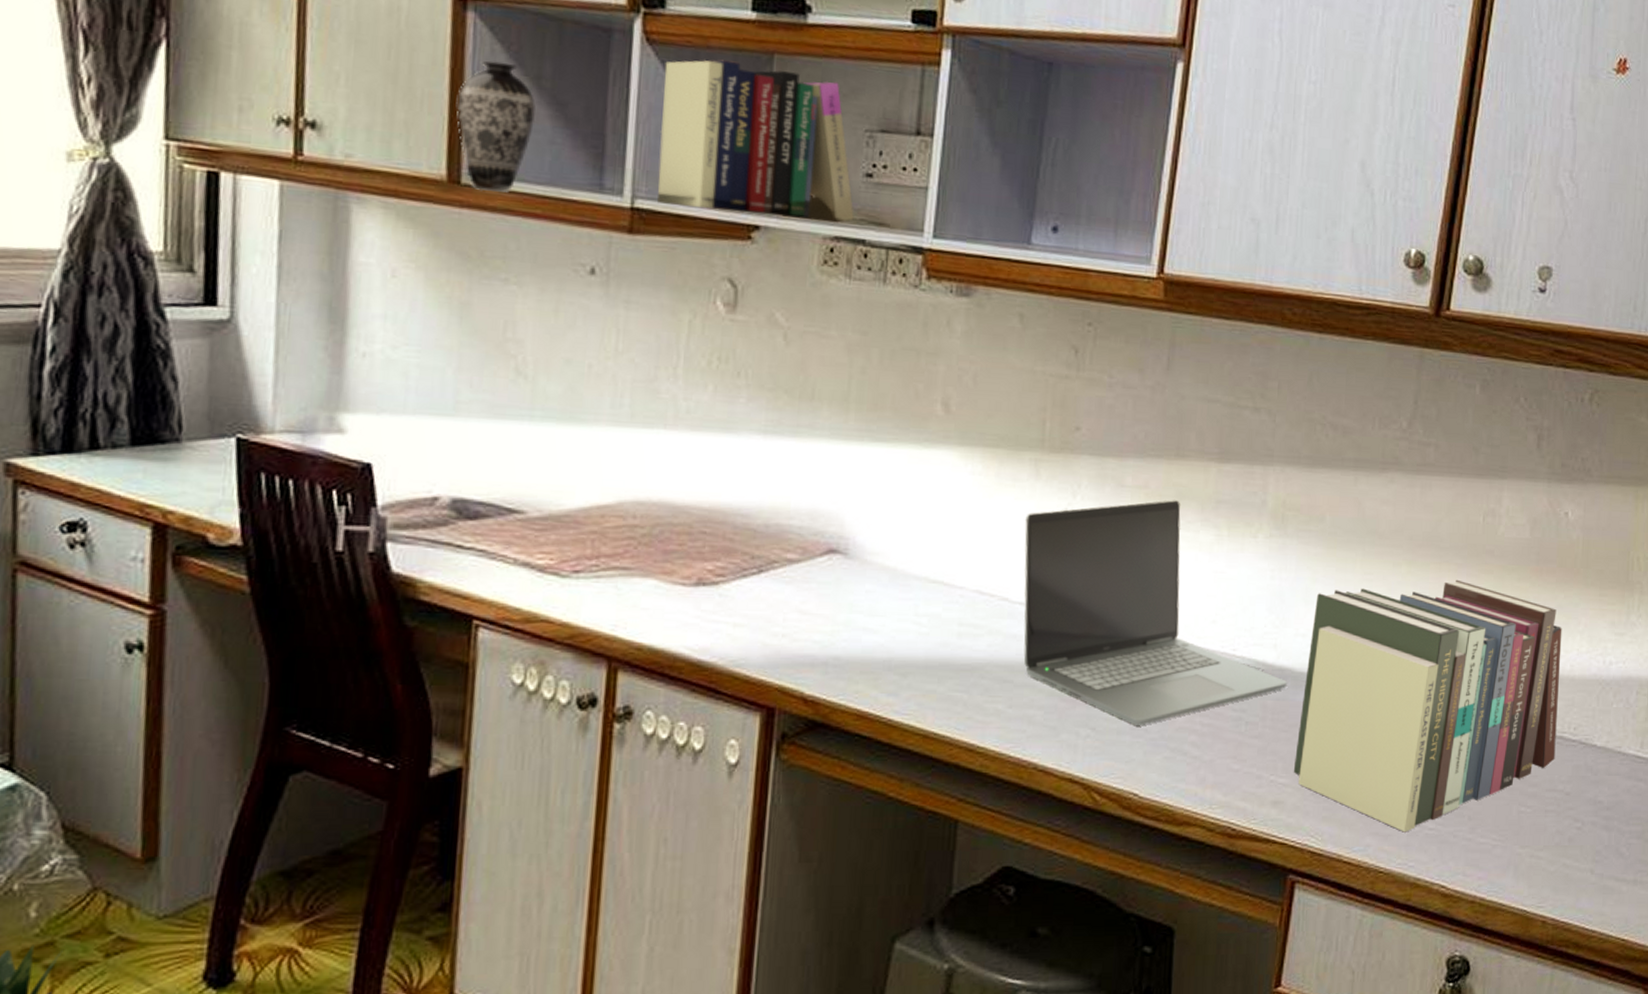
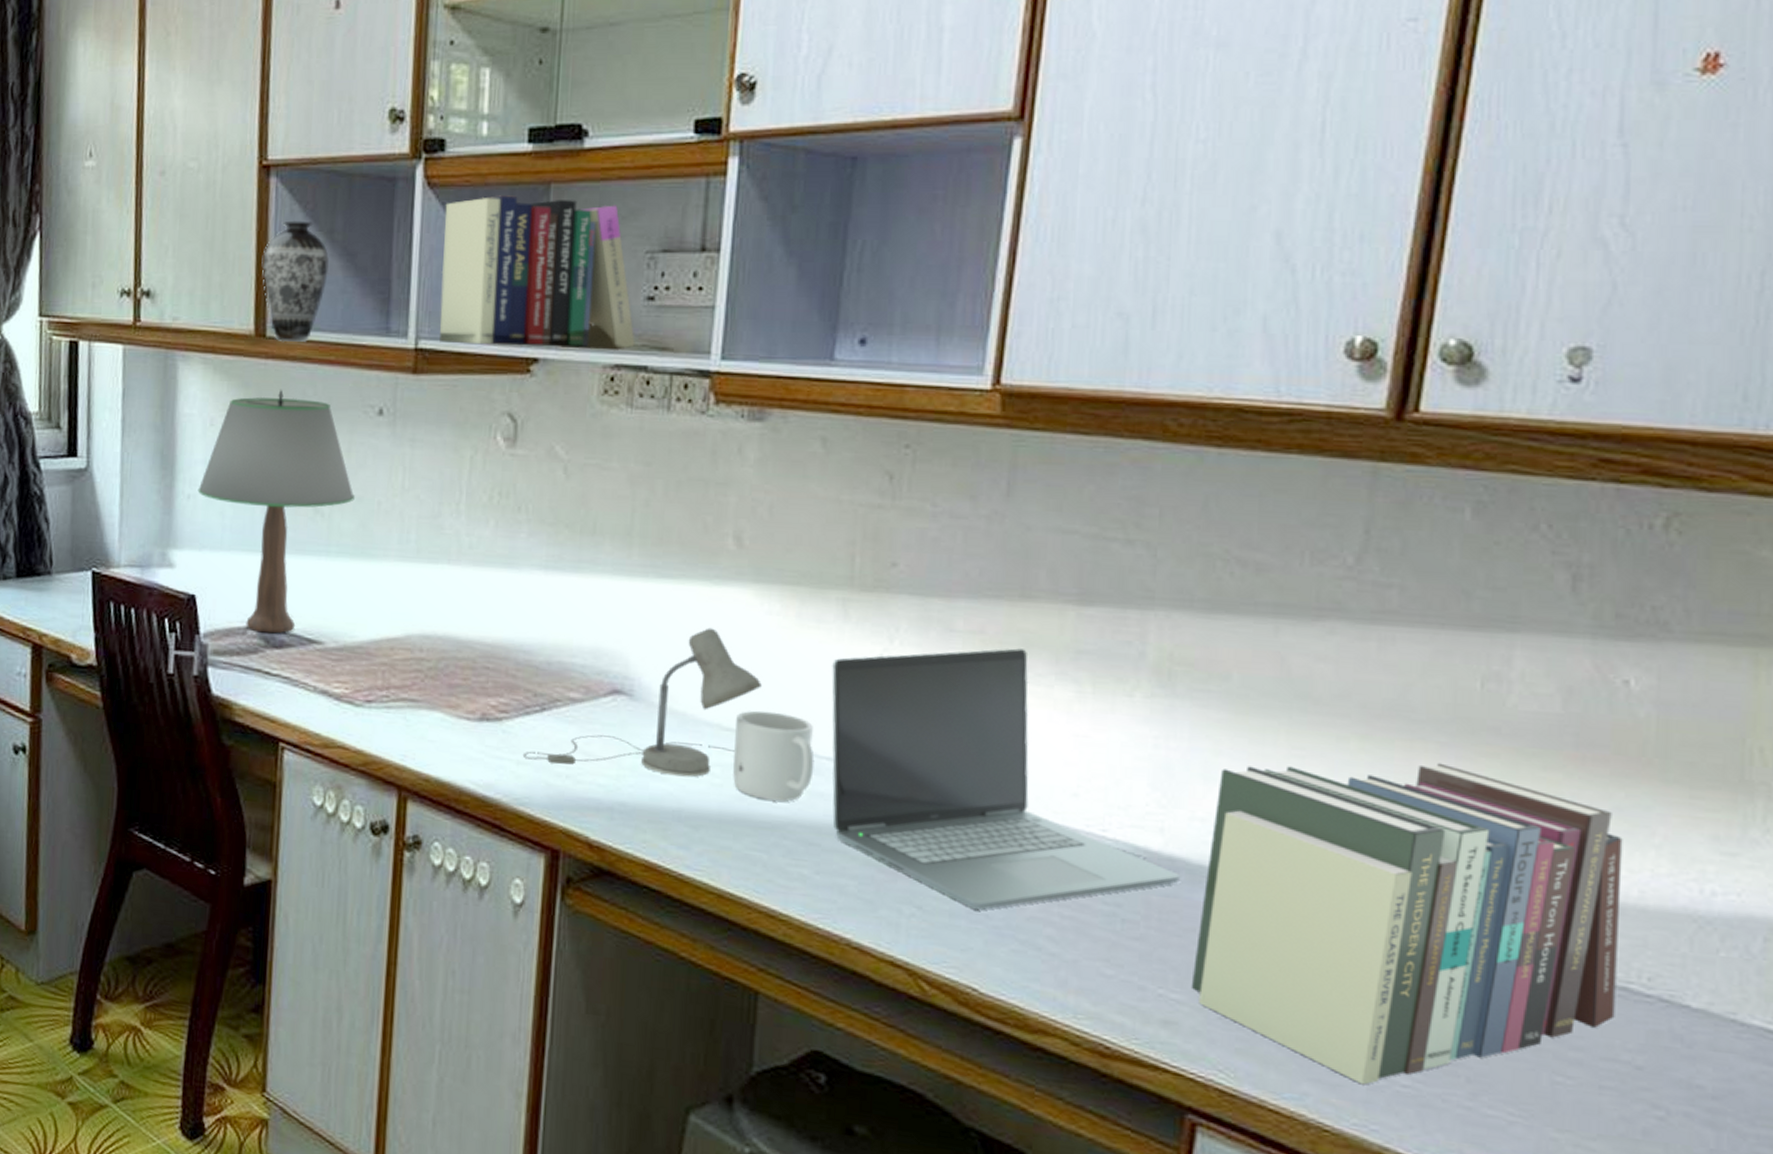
table lamp: none [375,241,563,504] -> present [197,389,355,634]
desk lamp: none [739,488,965,628] -> present [522,628,762,778]
mug: none [938,563,1009,645] -> present [733,710,815,802]

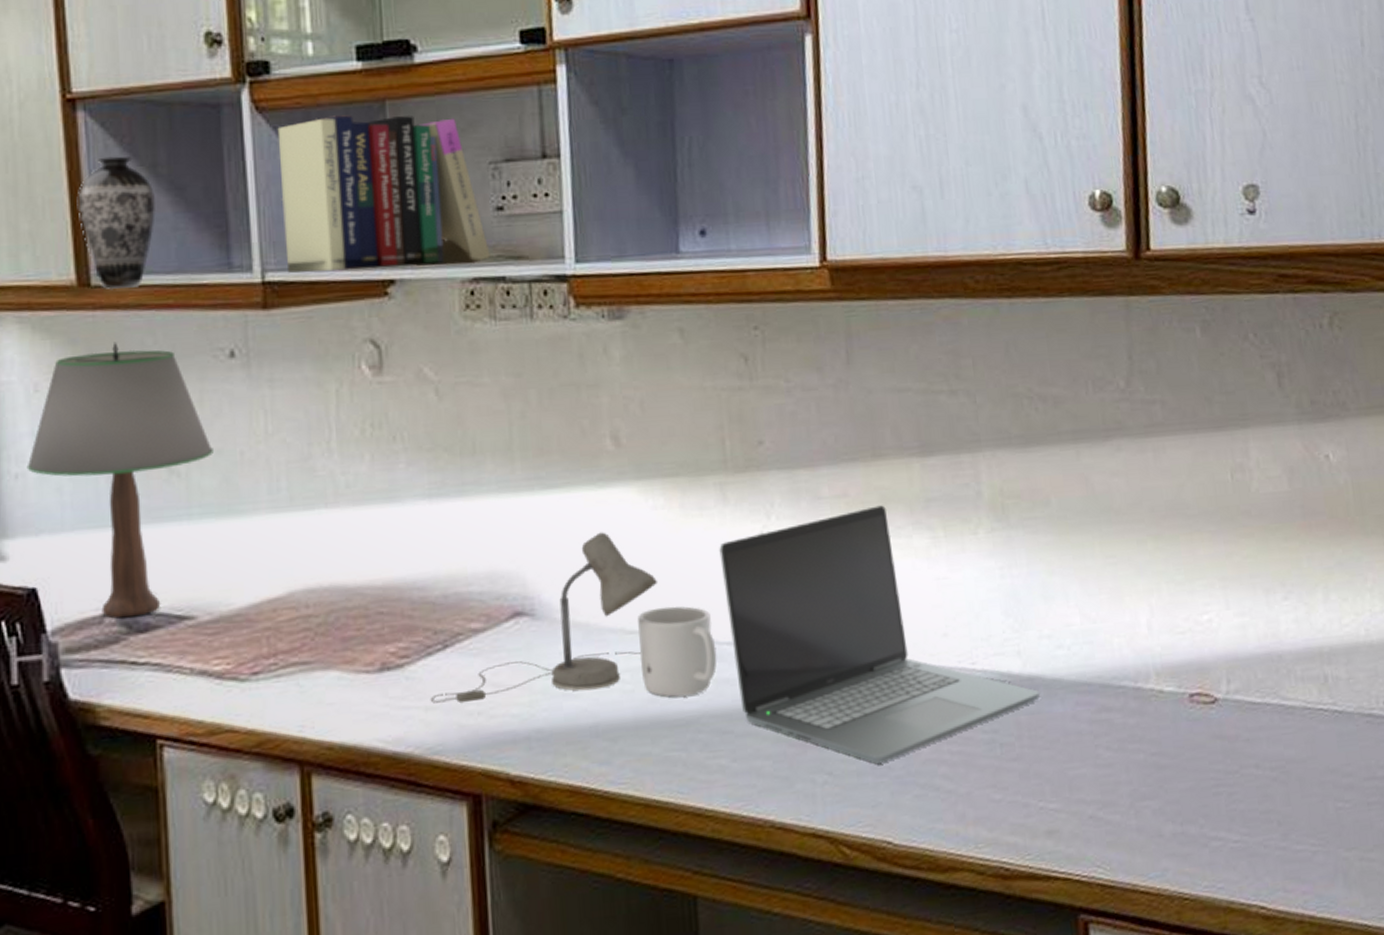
books: present [1191,762,1623,1085] -> none [1056,549,1368,849]

